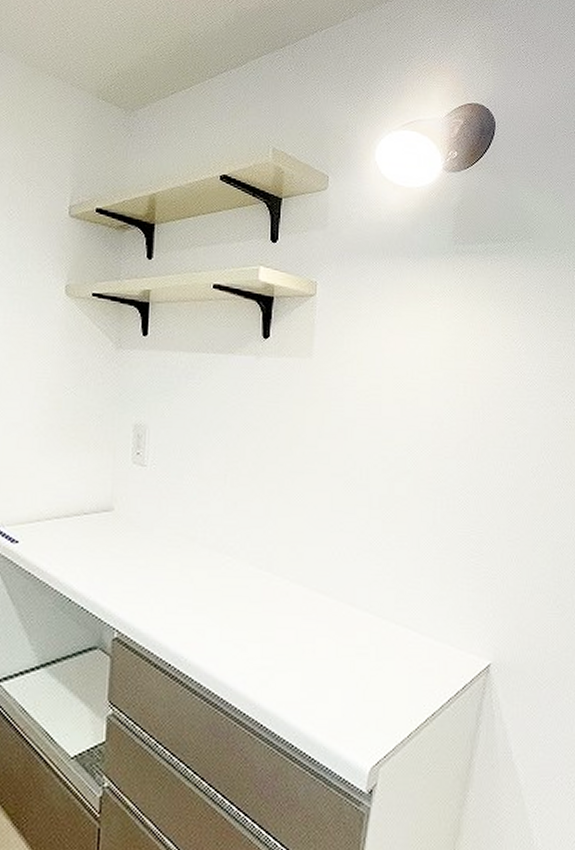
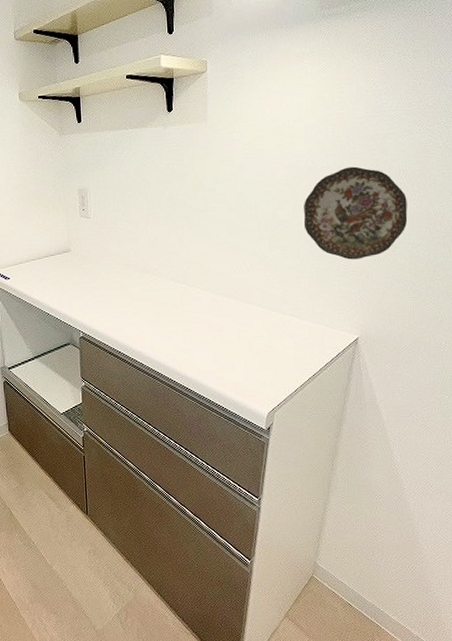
decorative plate: none [426,436,551,557] -> present [303,166,408,260]

